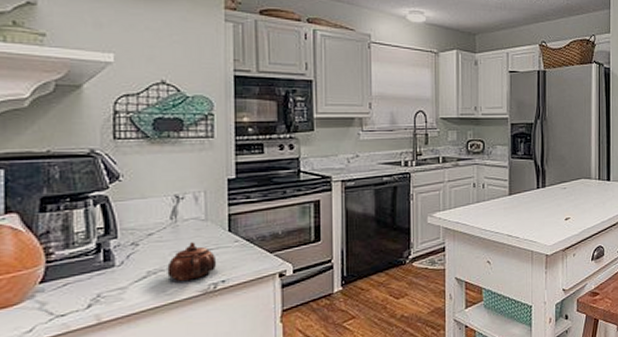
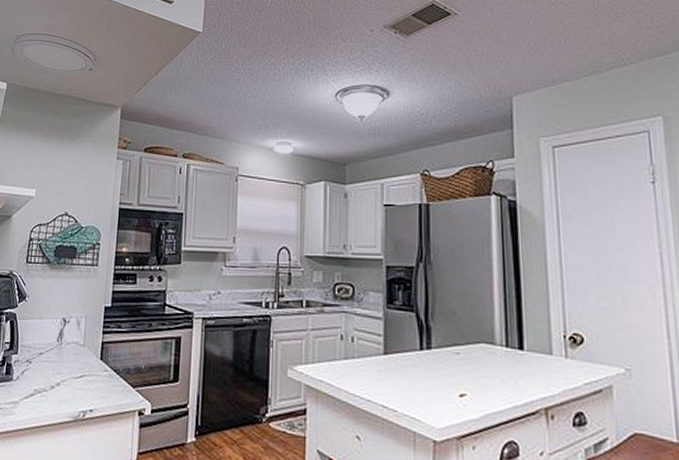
teapot: present [167,242,217,281] -> none [49,366,88,404]

